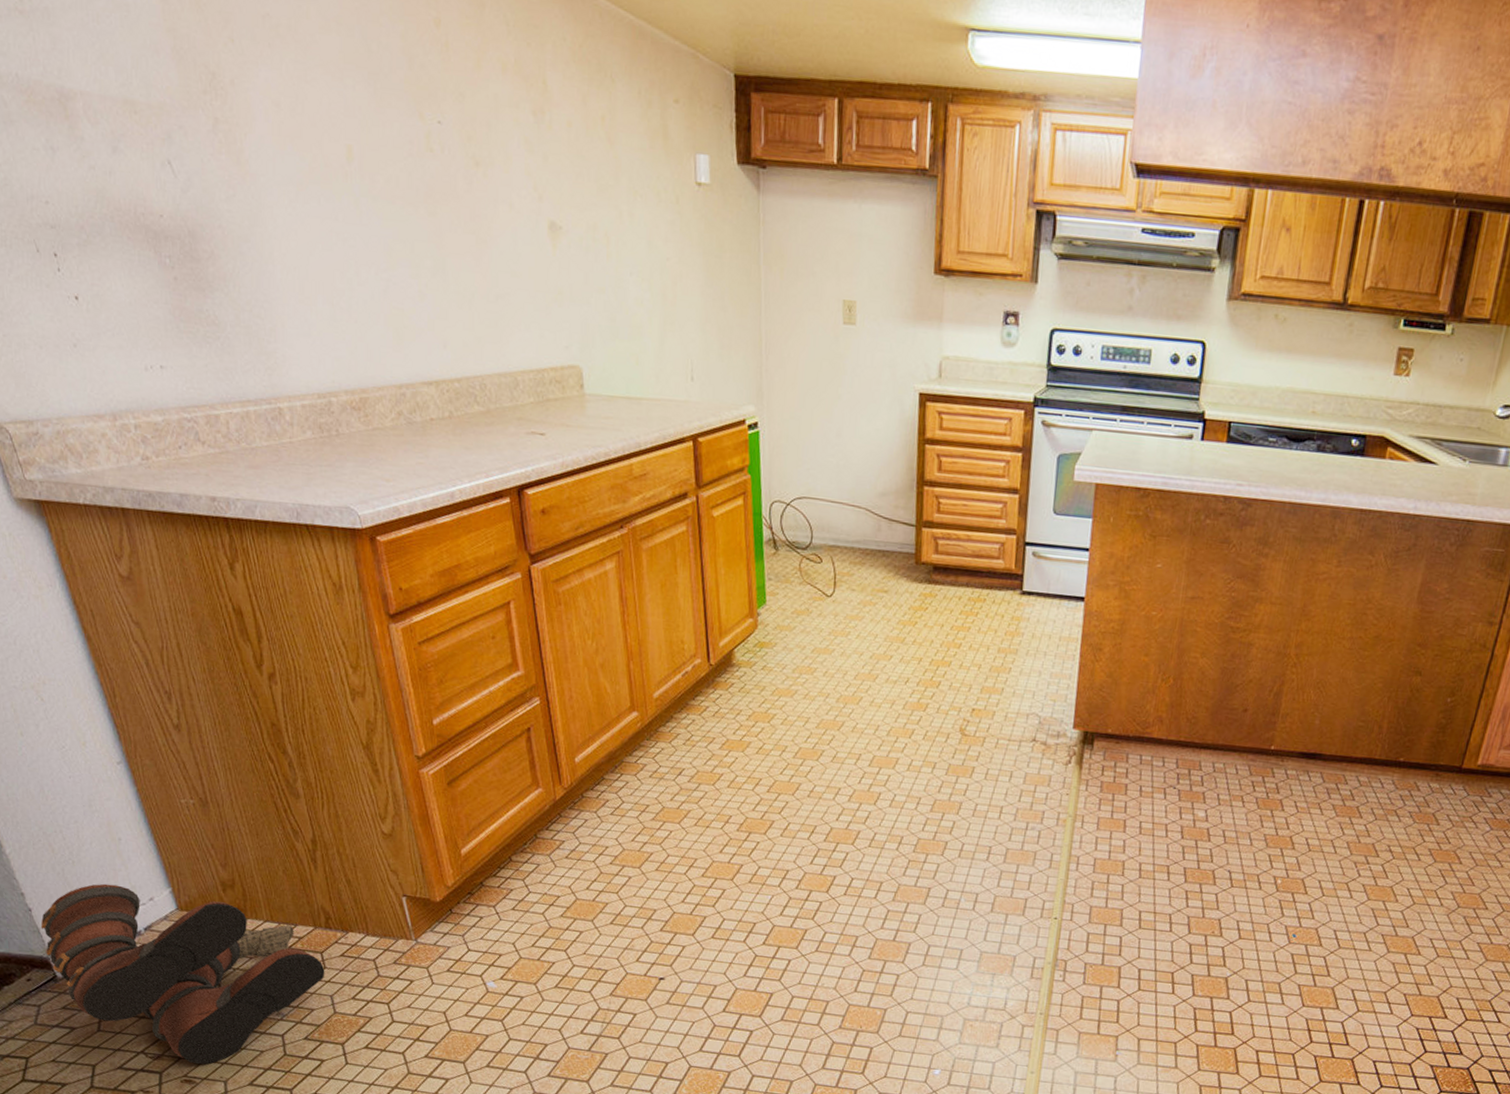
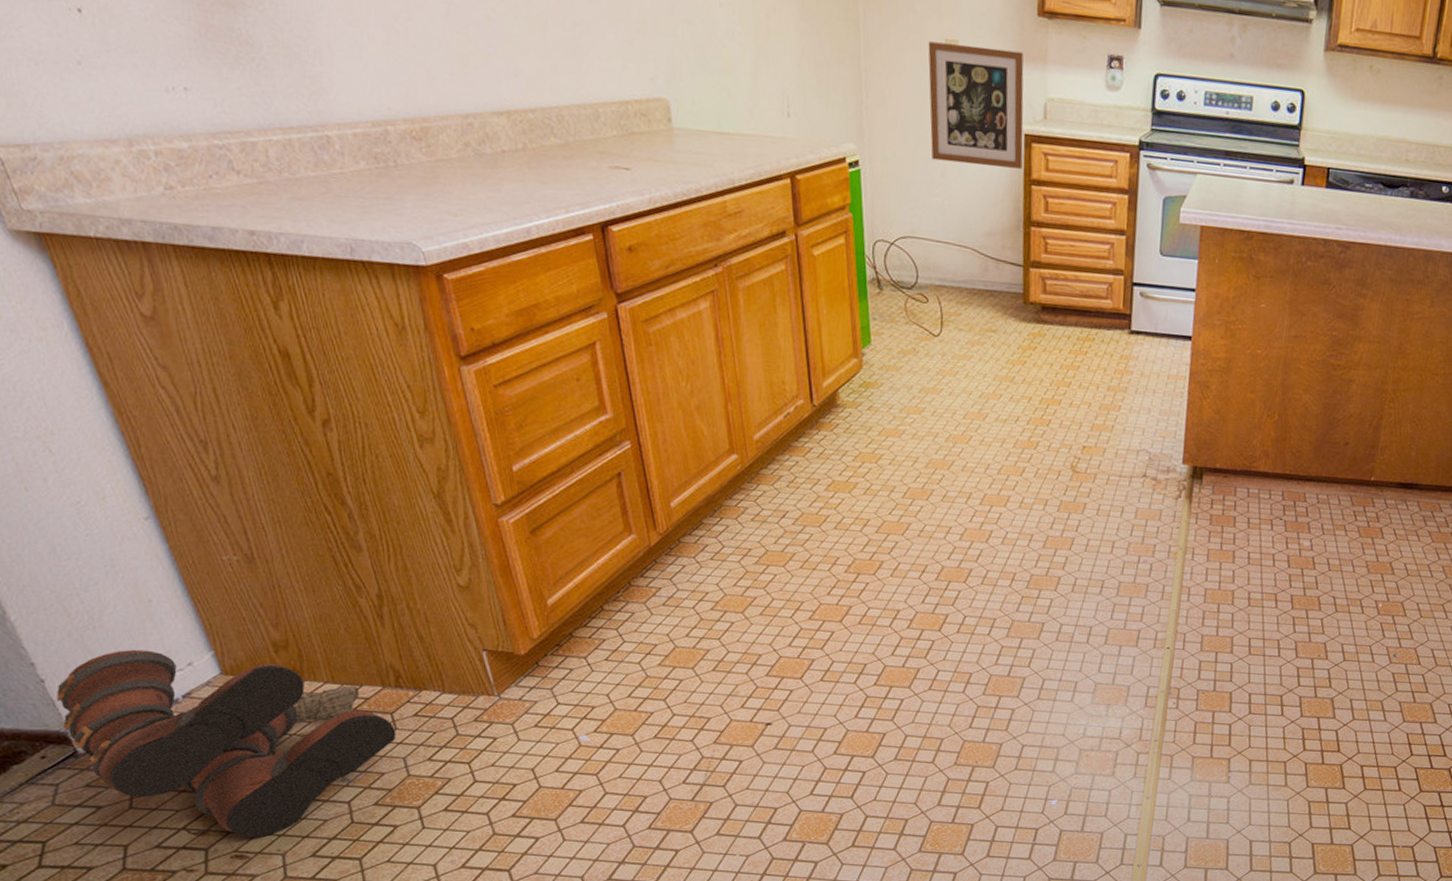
wall art: none [826,303,920,428] -> present [928,41,1024,169]

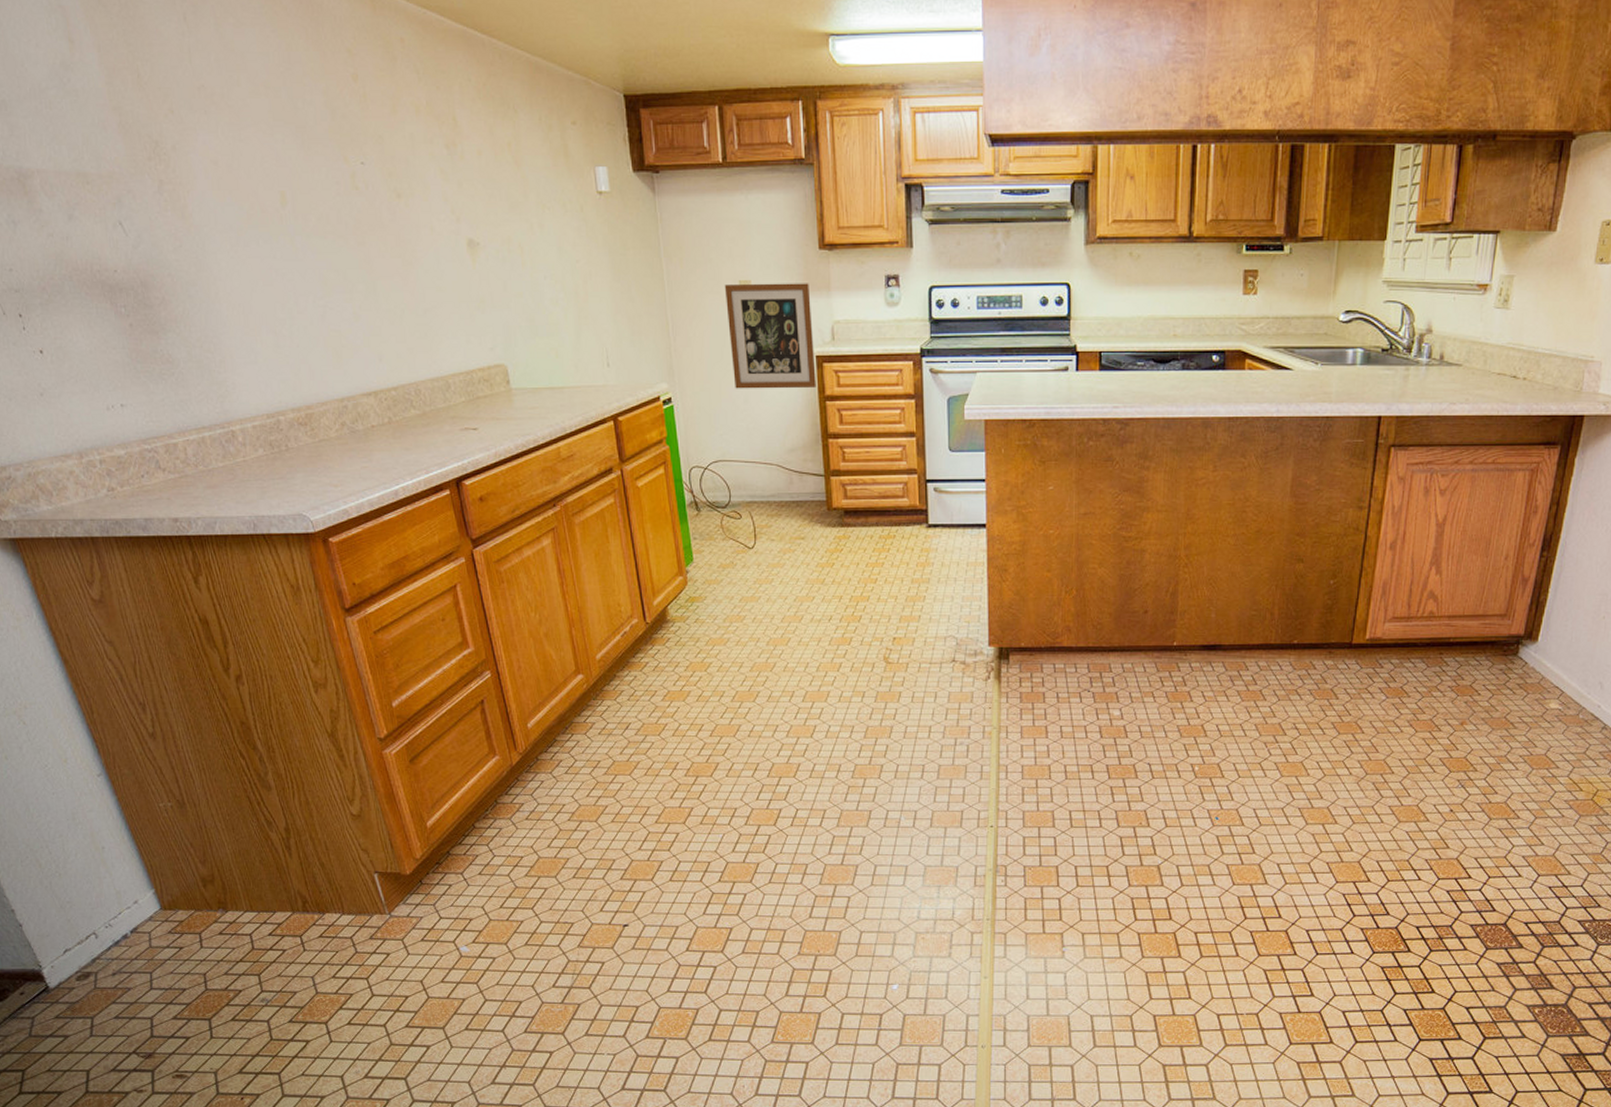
boots: present [56,649,397,838] -> none [31,892,305,1059]

